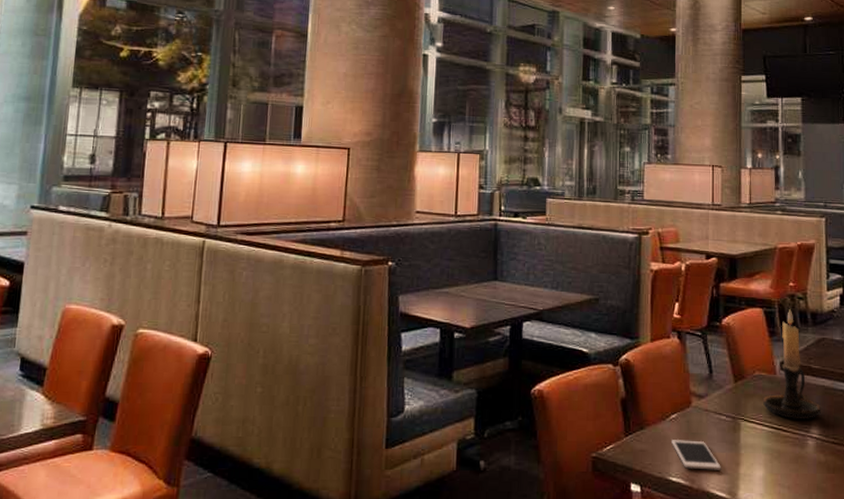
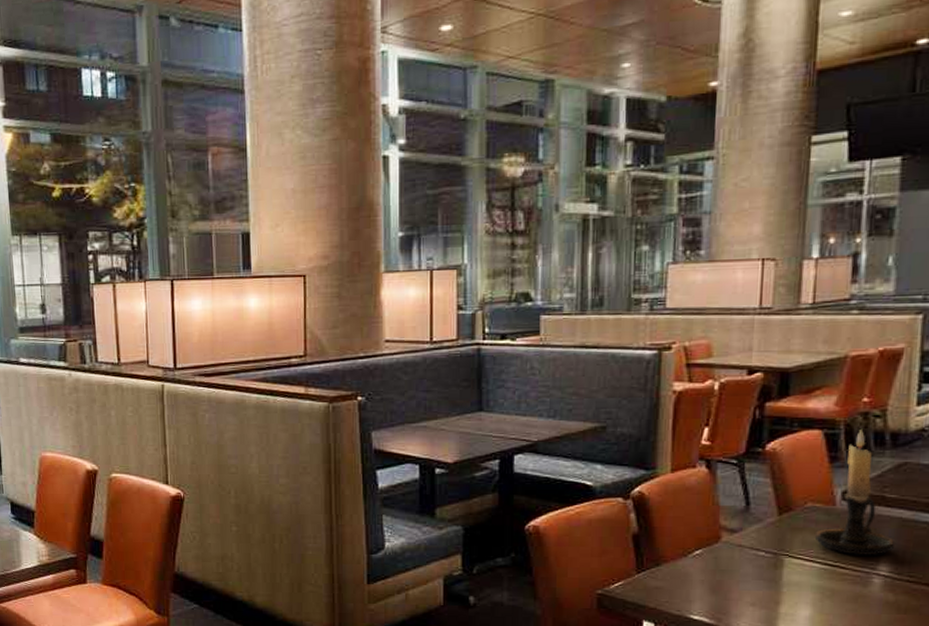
cell phone: present [672,440,721,470] -> none [694,577,756,609]

